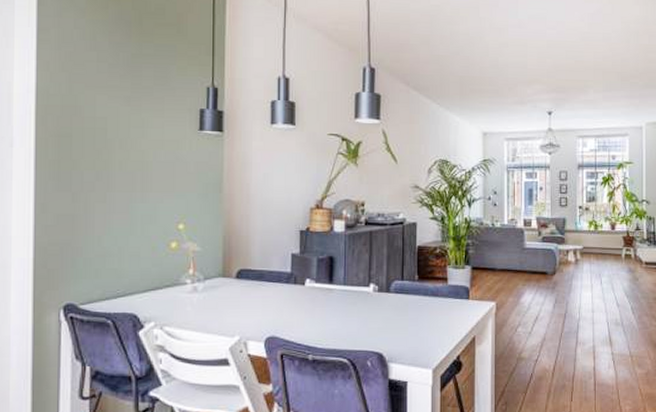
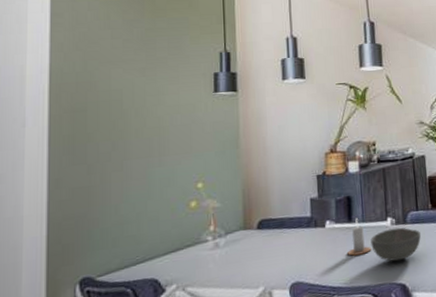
candle: none [326,280,351,318] -> present [347,218,371,256]
bowl: none [351,295,403,330] -> present [370,227,421,262]

